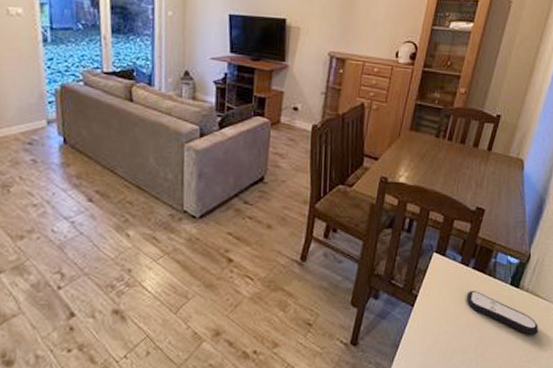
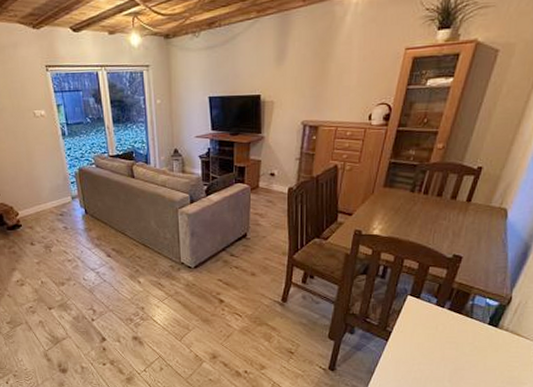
remote control: present [466,291,539,336] -> none [441,329,519,370]

